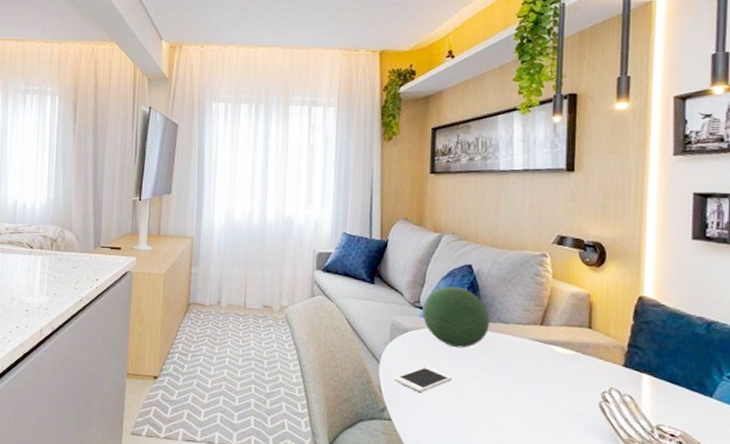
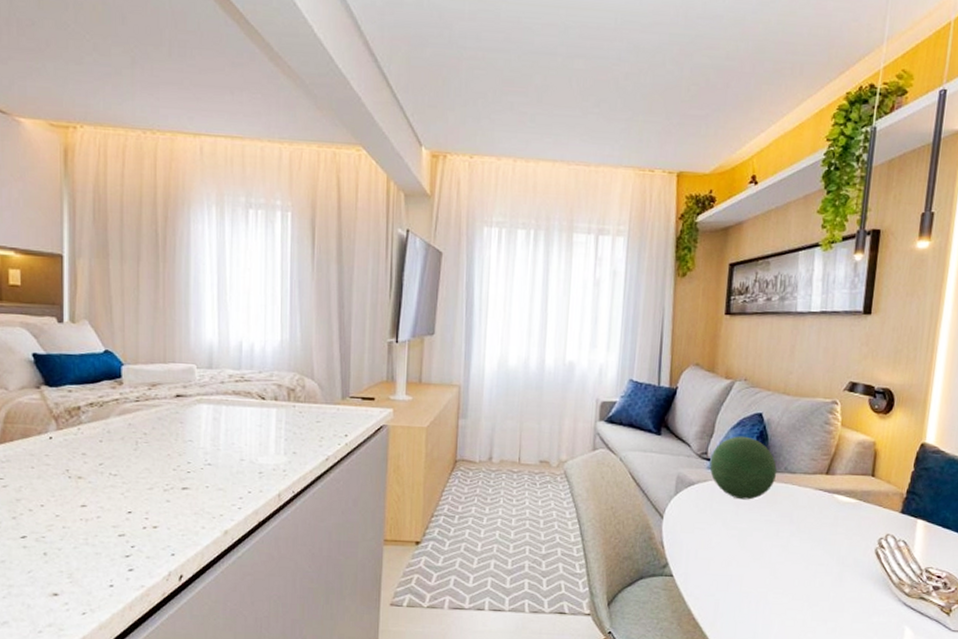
cell phone: present [394,366,452,393] -> none [677,520,736,547]

